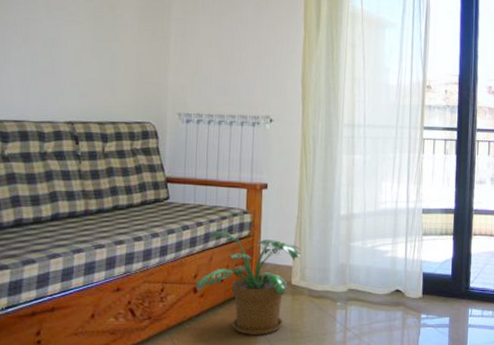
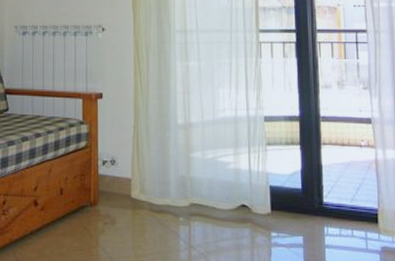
potted plant: present [197,230,301,335] -> none [37,141,139,252]

